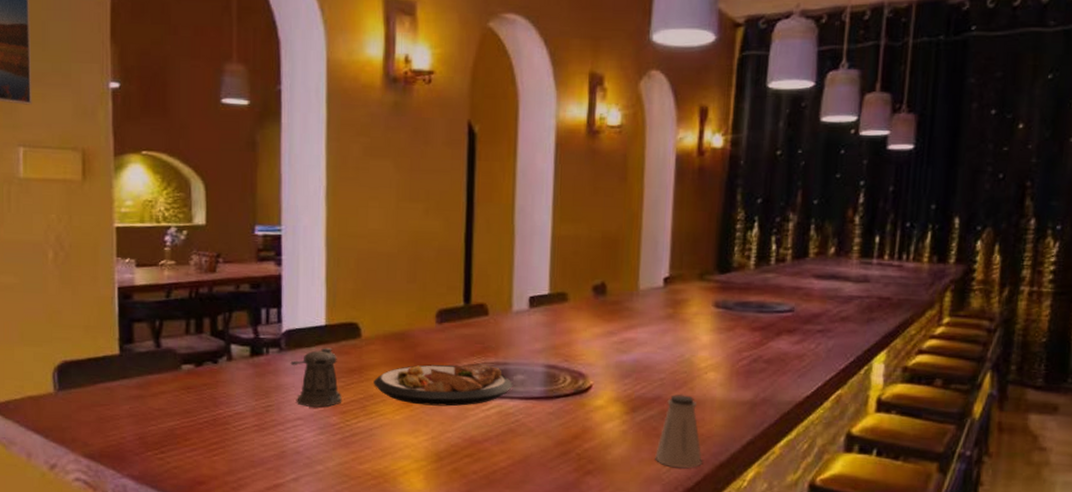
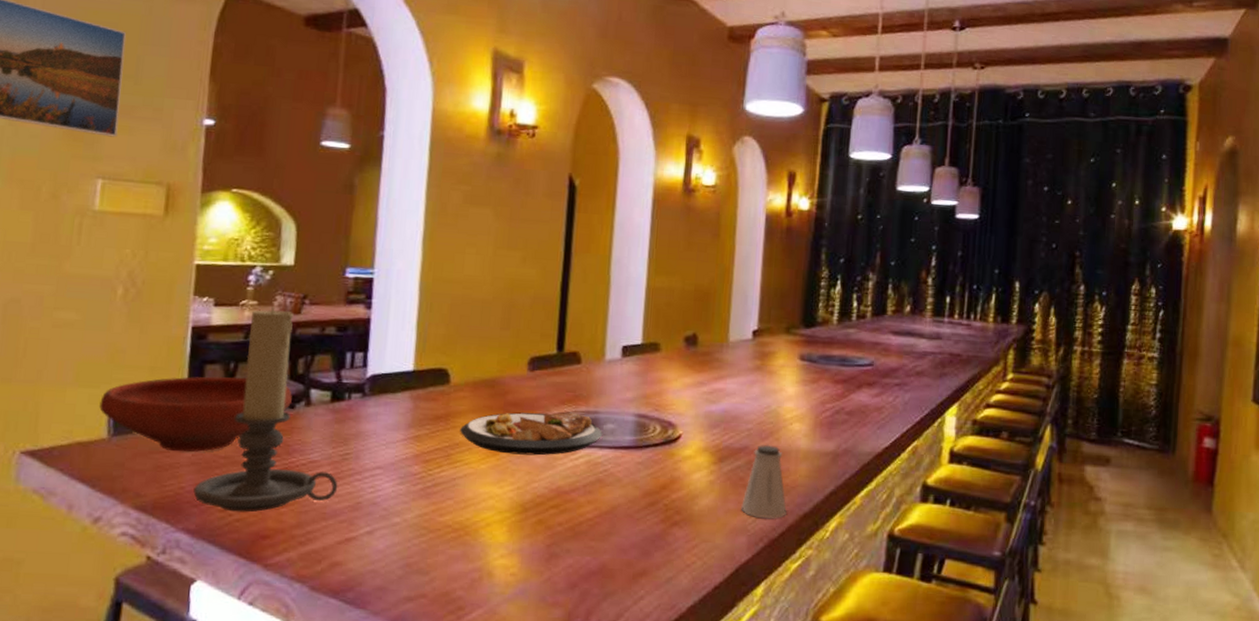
bowl: none [44,334,214,405] -> present [99,376,292,453]
candle holder: none [134,266,263,460] -> present [193,306,338,513]
pepper shaker: present [290,347,342,407] -> none [373,393,426,456]

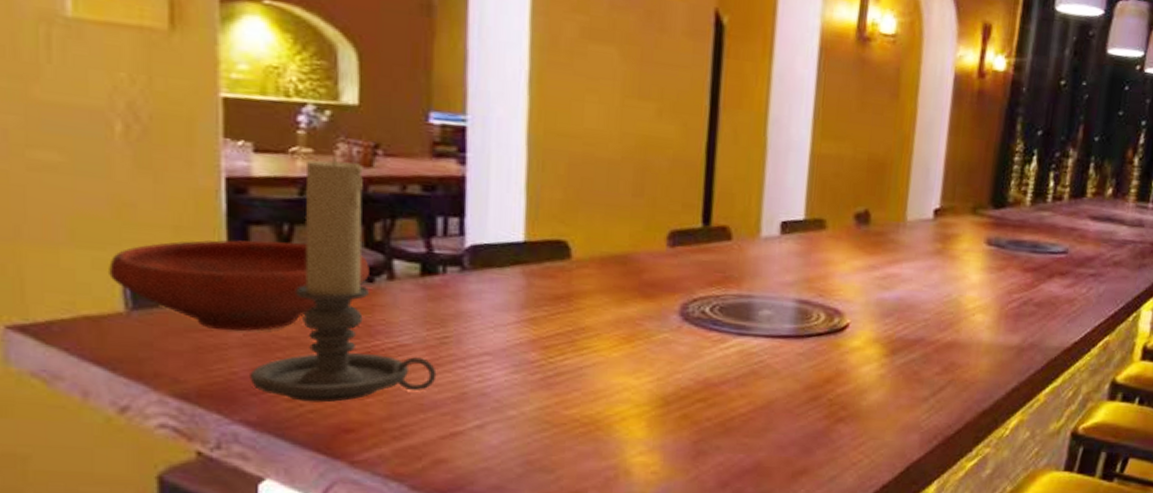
plate: present [460,412,603,456] -> none [586,294,758,344]
saltshaker: present [741,444,788,518] -> none [914,336,965,415]

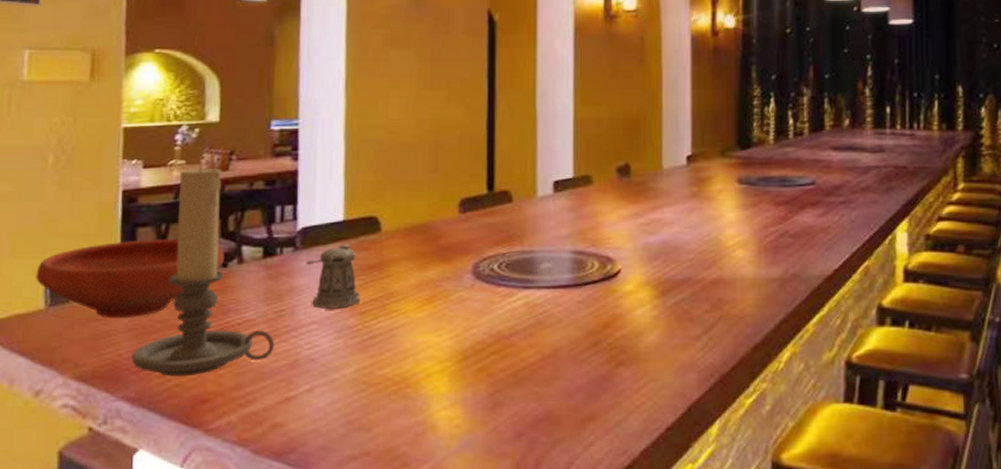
pepper shaker: none [475,268,545,341] -> present [305,244,361,309]

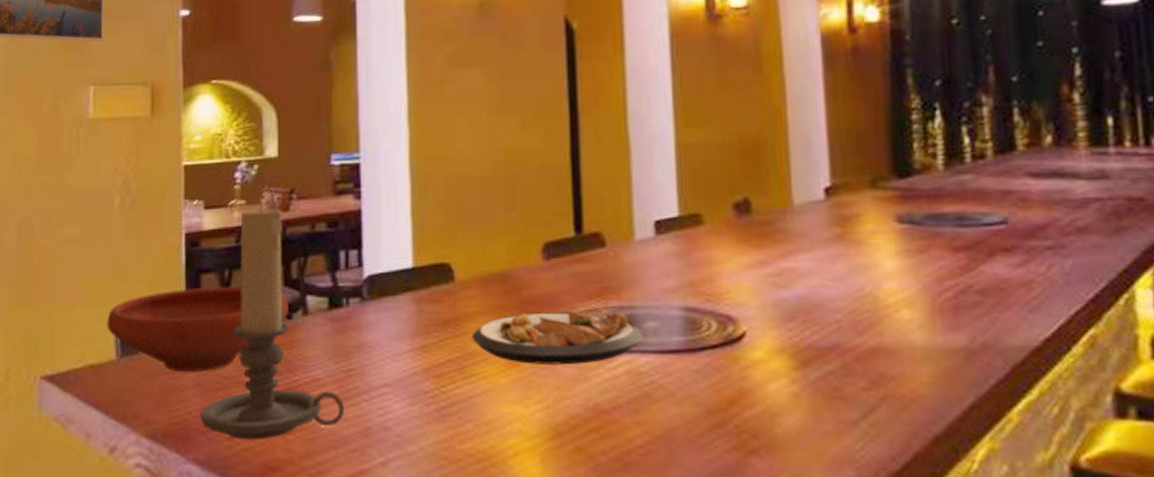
pepper shaker: present [305,244,361,309] -> none [374,294,436,370]
plate: none [394,253,540,300] -> present [472,308,644,365]

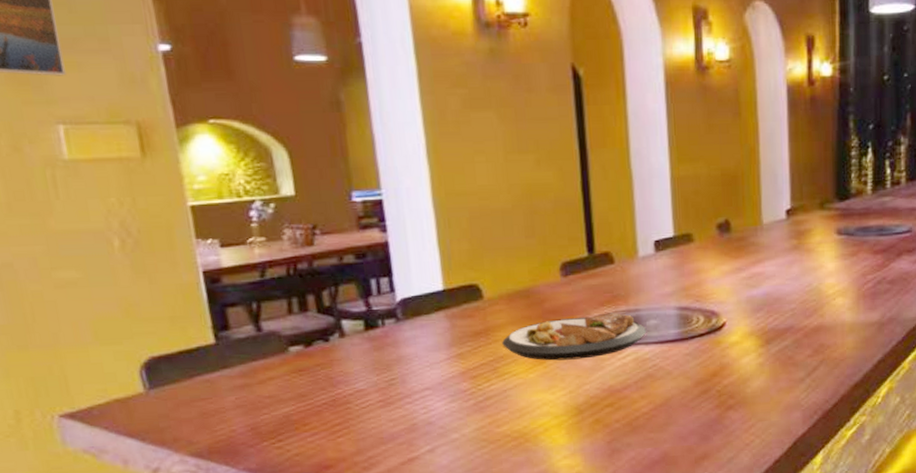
bowl: present [107,287,288,373] -> none [126,317,325,397]
candle holder: present [200,205,345,440] -> none [245,241,390,447]

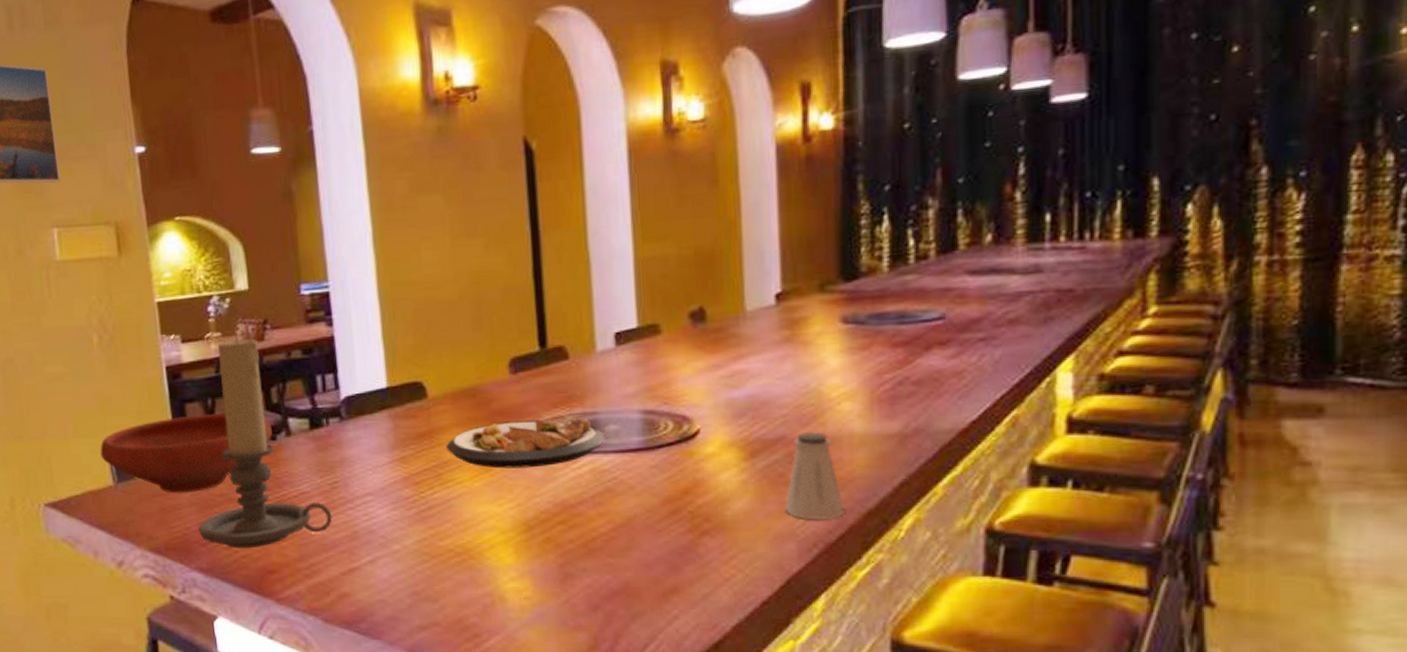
bowl: none [126,317,325,397] -> present [100,414,272,493]
candle holder: none [245,241,390,447] -> present [198,336,333,549]
saltshaker: none [793,321,839,392] -> present [785,431,846,519]

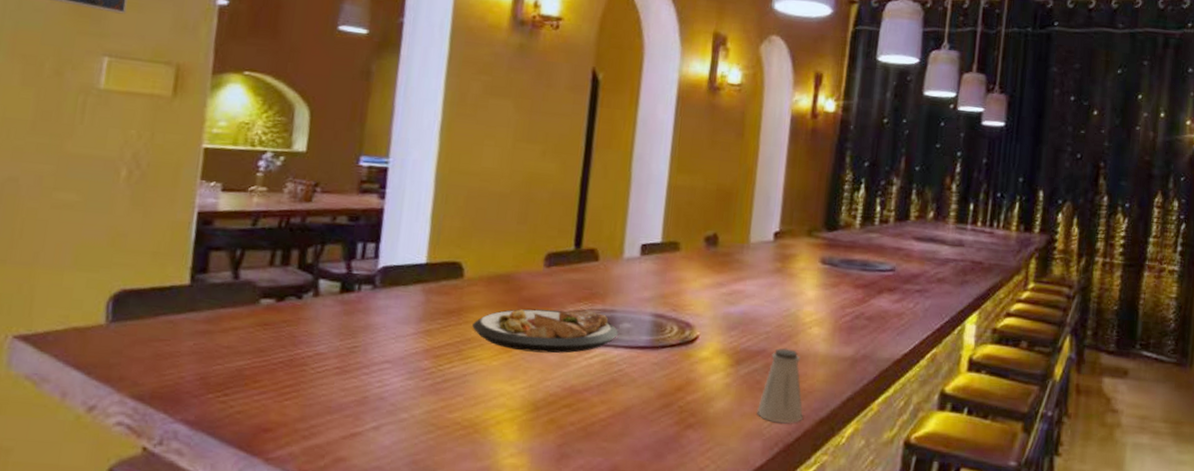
bowl: present [100,414,272,493] -> none [98,263,300,341]
candle holder: present [198,336,333,549] -> none [193,193,345,405]

